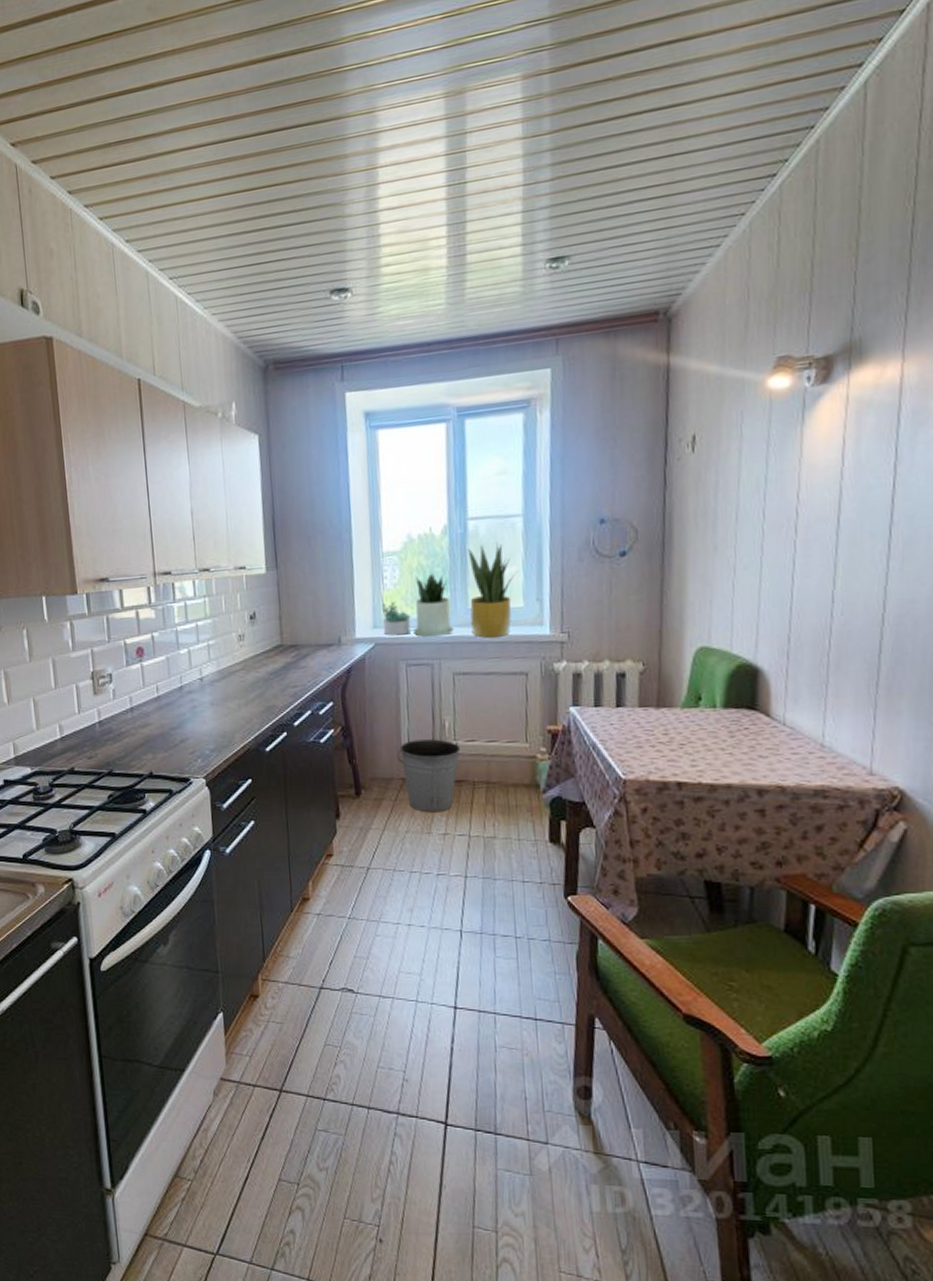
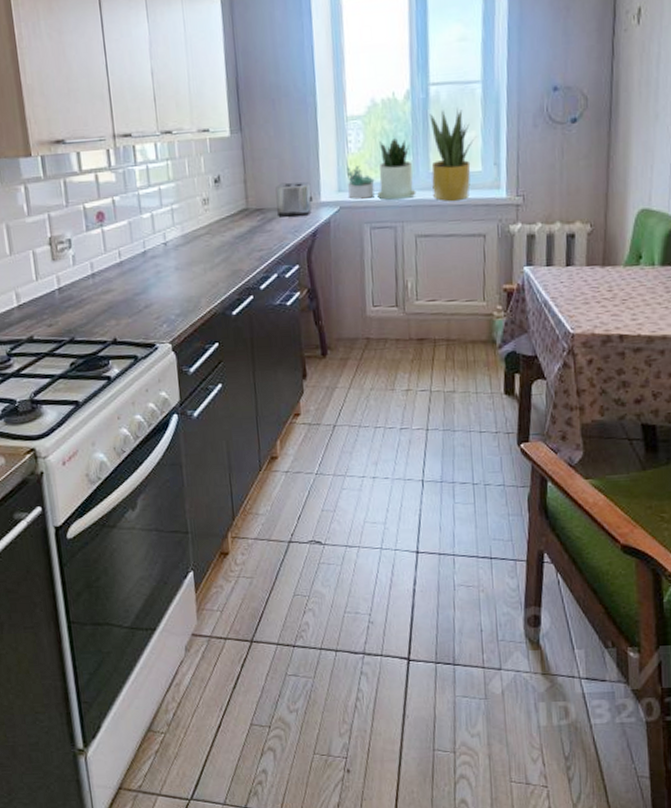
toaster: none [310,618,348,654] -> present [275,181,314,217]
bucket: present [397,739,461,813] -> none [362,299,423,371]

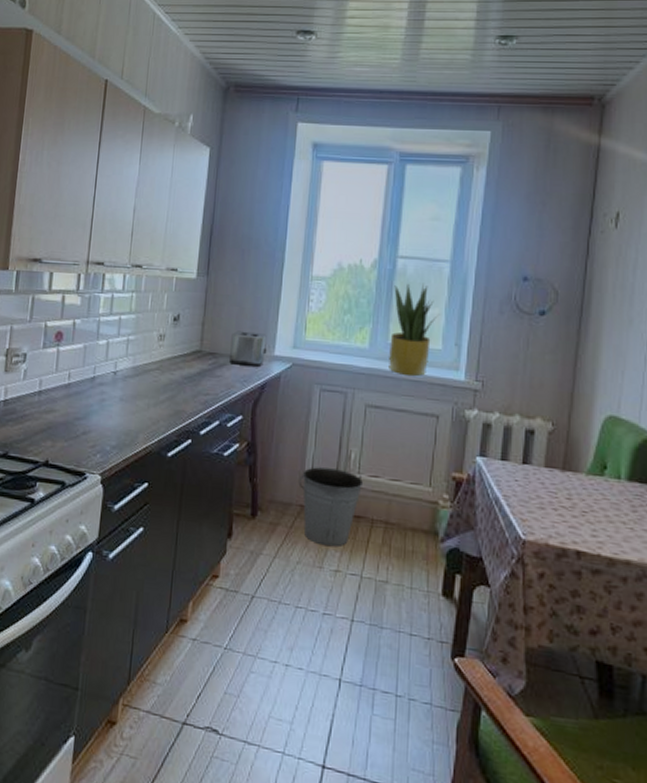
succulent plant: present [347,165,375,200] -> none [303,324,331,361]
bucket: none [362,299,423,371] -> present [298,467,364,547]
planter: present [377,138,416,201] -> none [332,304,372,367]

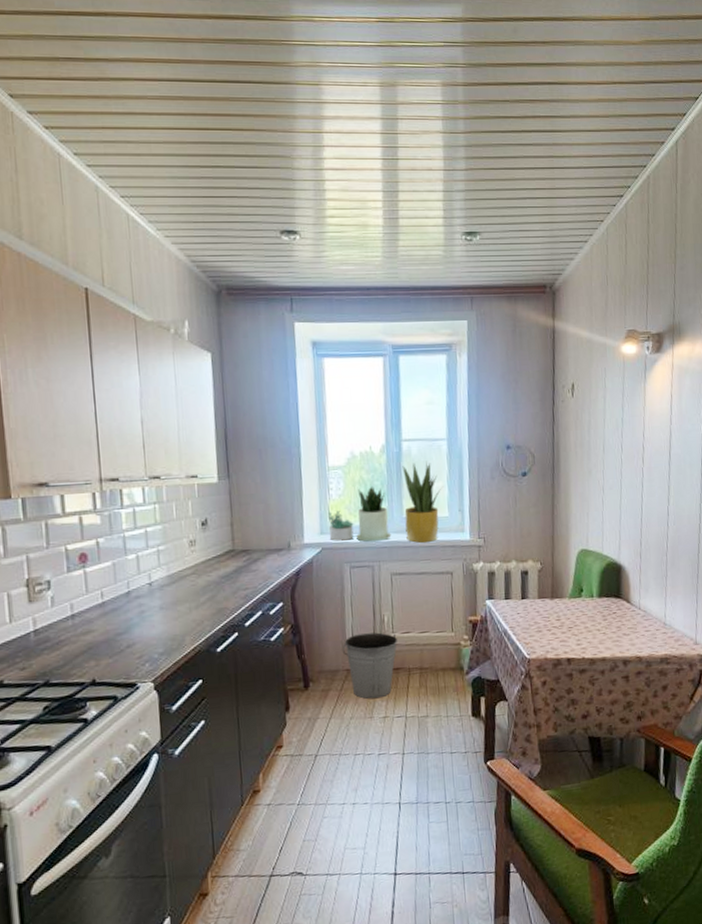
toaster: present [230,330,268,368] -> none [261,525,297,558]
succulent plant: none [303,324,331,361] -> present [328,510,354,542]
planter: none [332,304,372,367] -> present [356,487,392,543]

